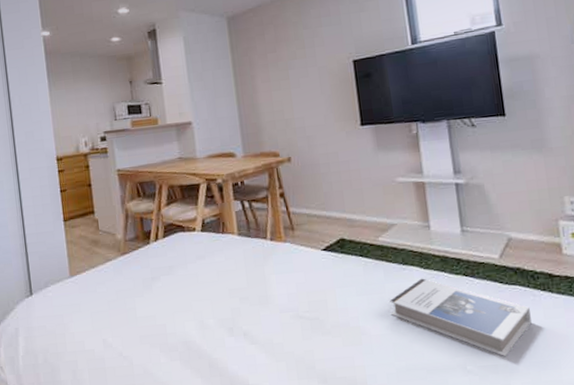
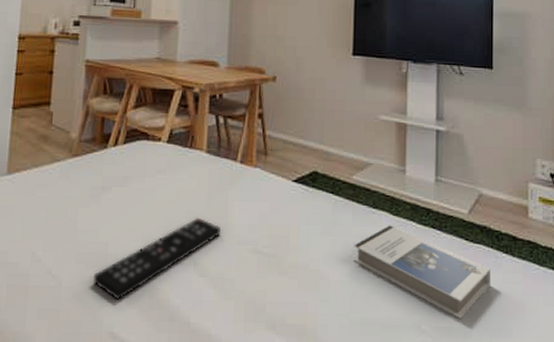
remote control: none [159,293,264,373] -> present [94,217,222,301]

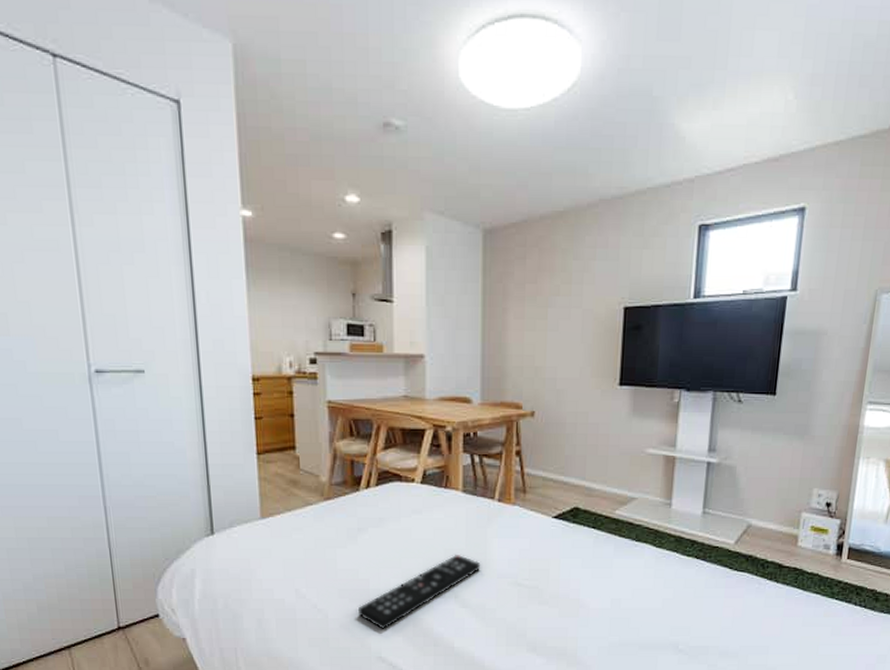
hardback book: present [353,225,490,320] -> none [614,556,752,640]

